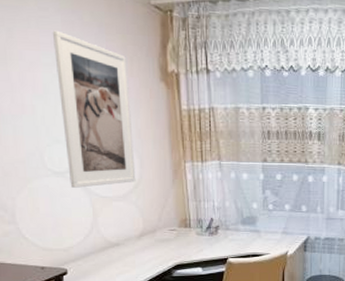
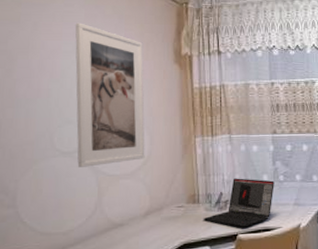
laptop: none [194,205,264,253] -> present [203,178,274,228]

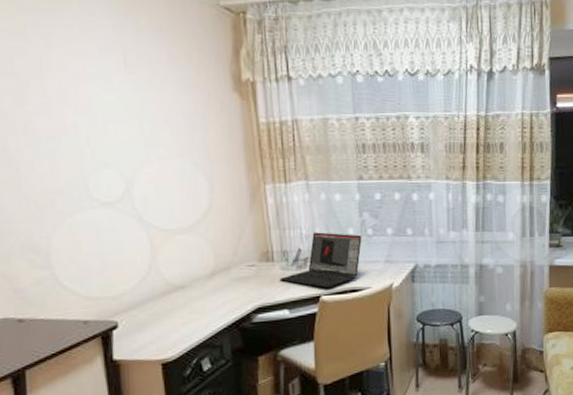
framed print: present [75,22,145,167] -> none [100,36,205,221]

